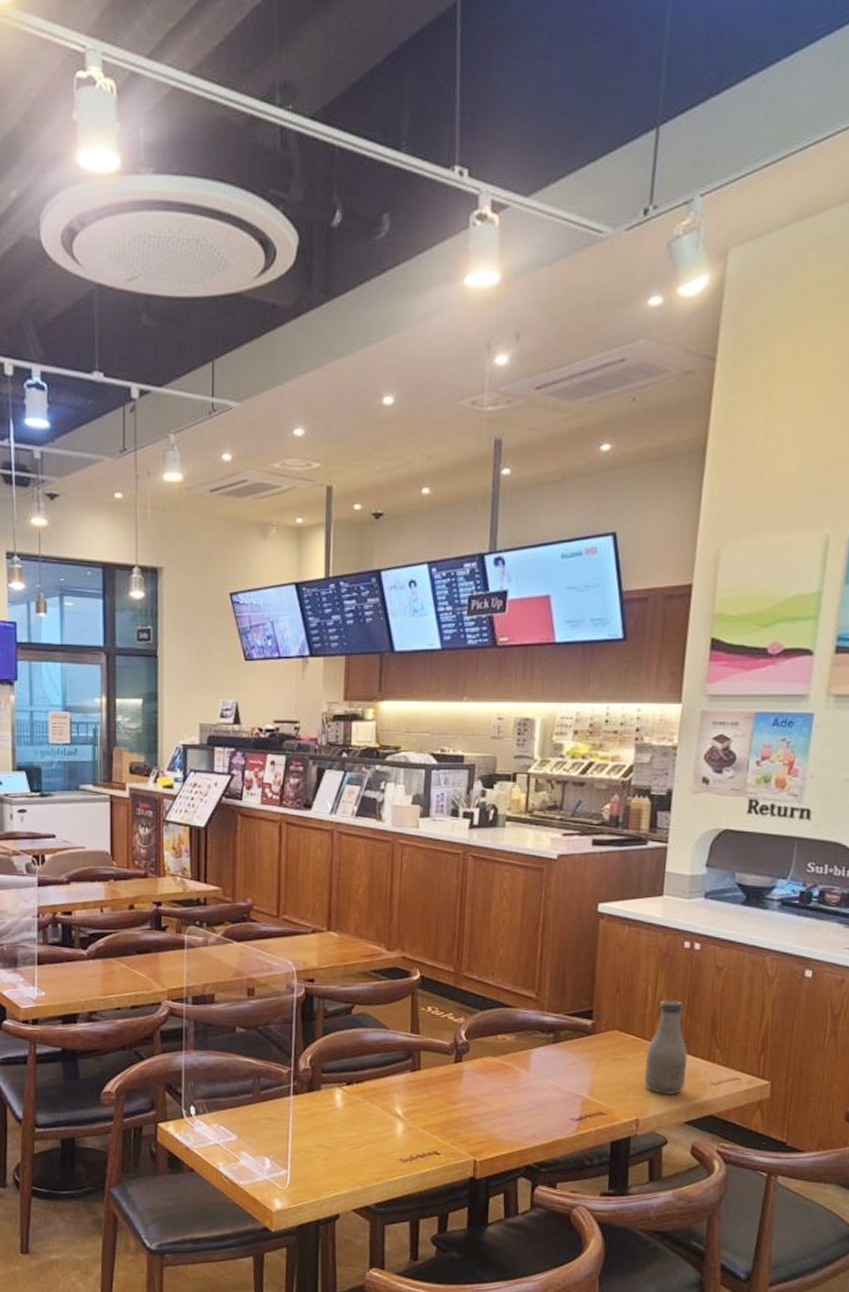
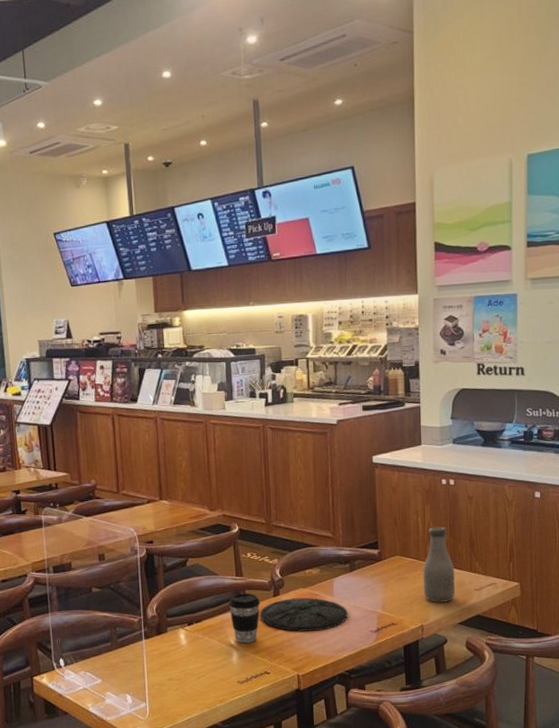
coffee cup: none [398,1054,437,1115] -> present [228,593,260,644]
plate: none [435,1067,545,1111] -> present [259,597,348,632]

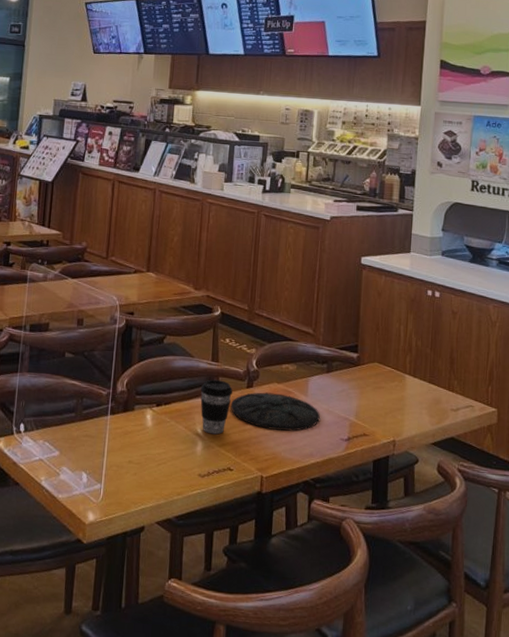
bottle: present [422,526,455,603] -> none [398,338,433,419]

